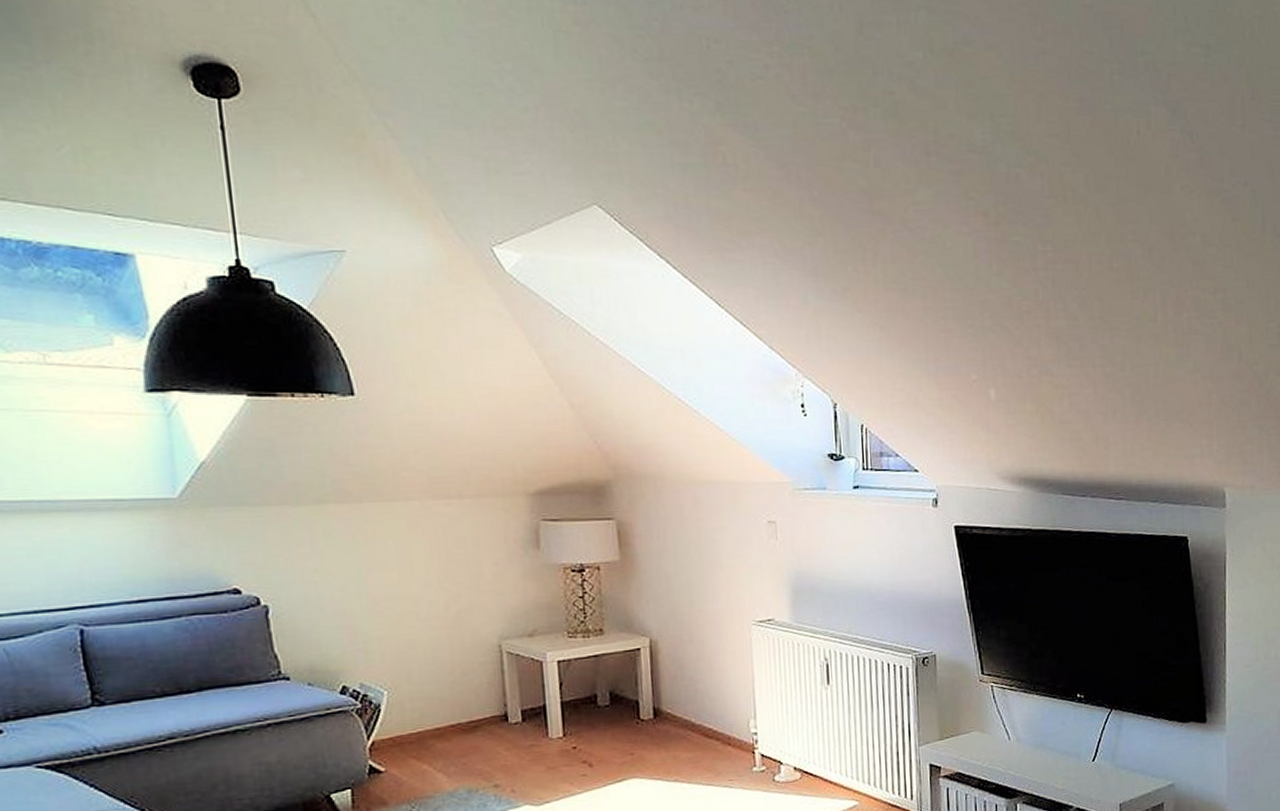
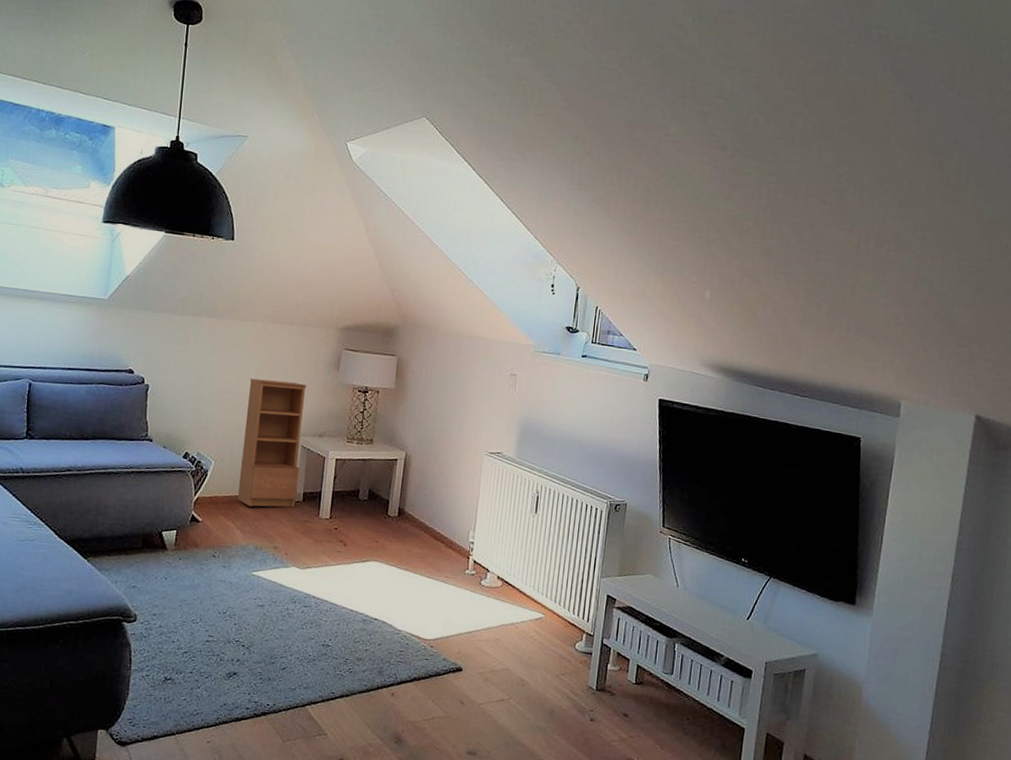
bookcase: none [417,572,513,741] -> present [238,378,306,507]

